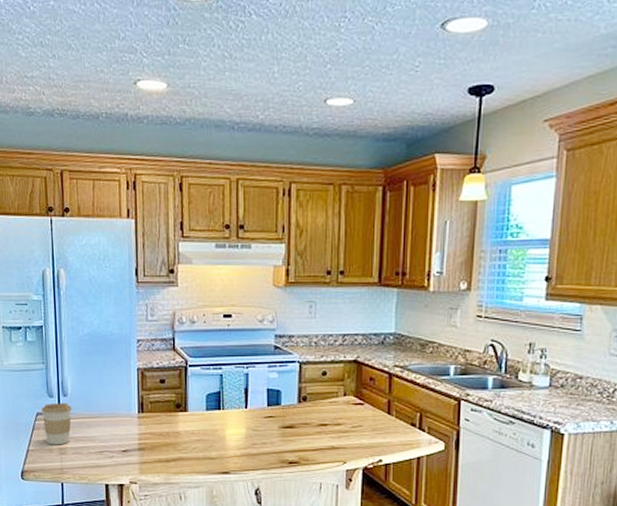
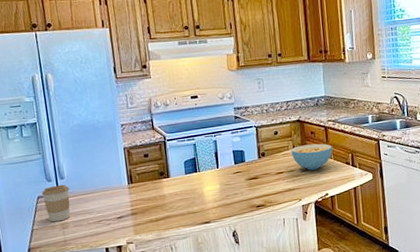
cereal bowl: none [340,393,395,427] -> present [290,143,333,170]

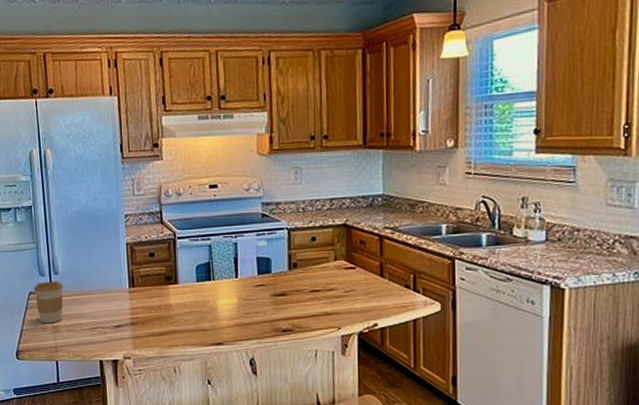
cereal bowl: present [290,143,333,170] -> none [331,257,388,291]

